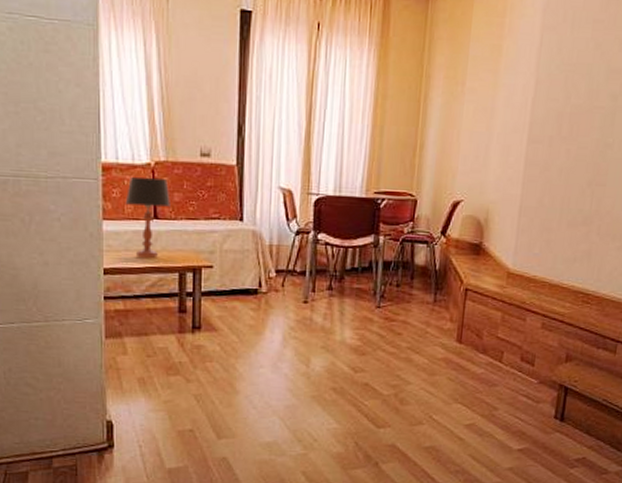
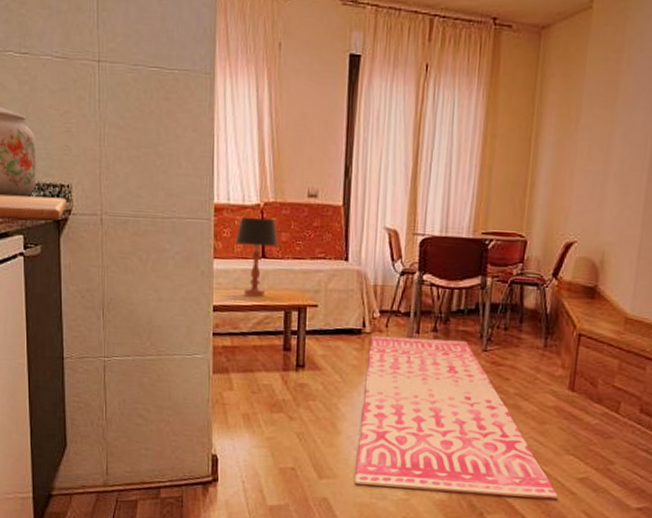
rug: none [254,295,448,446] -> present [355,335,558,500]

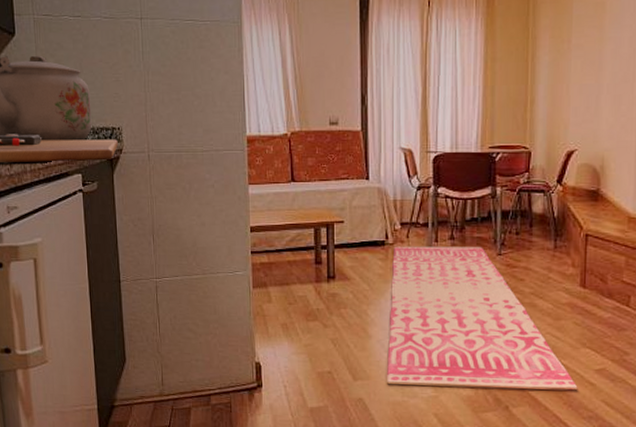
table lamp: present [235,216,278,296] -> none [267,145,305,216]

